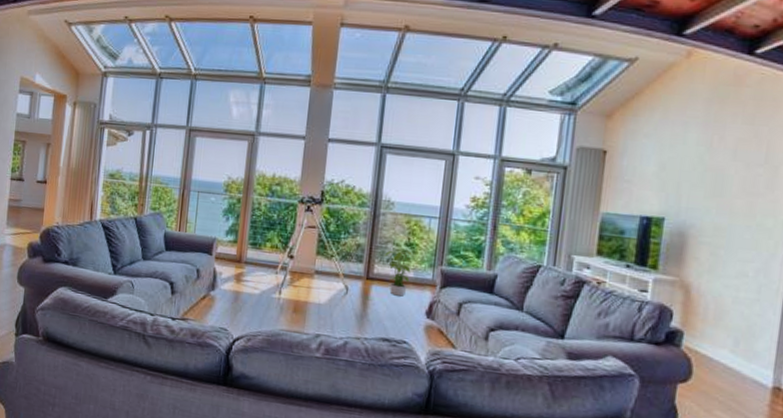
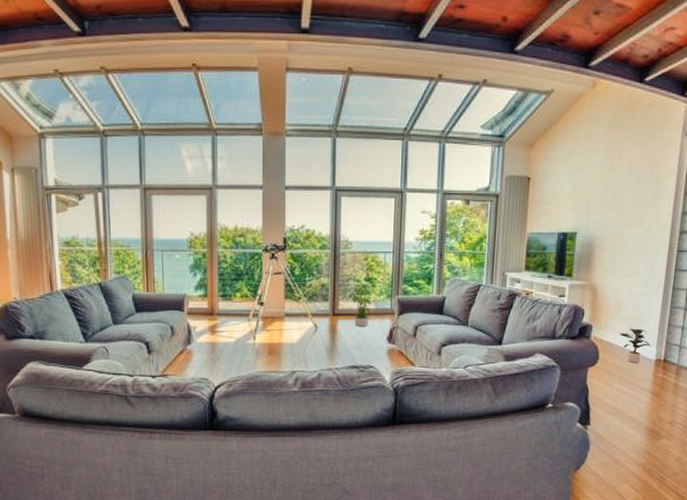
potted plant: none [720,342,767,388] -> present [619,328,652,363]

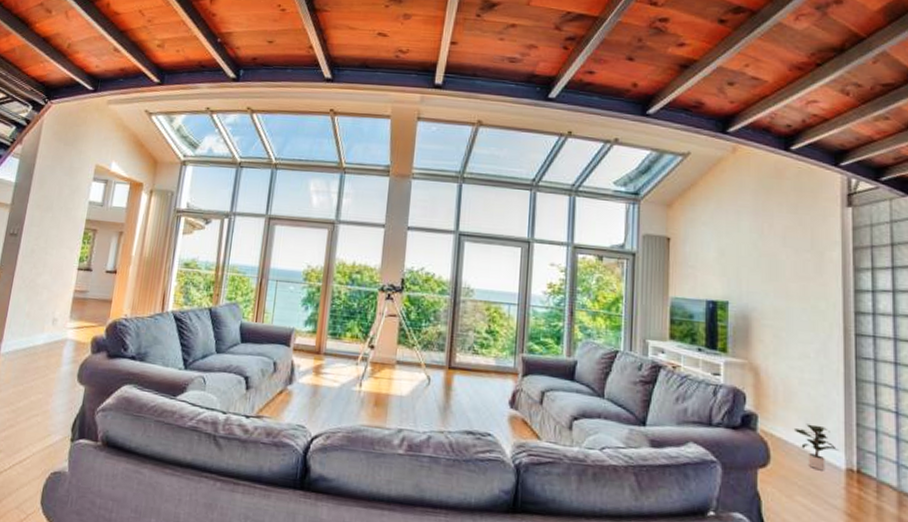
potted plant: present [346,285,373,327] -> none [465,337,494,386]

